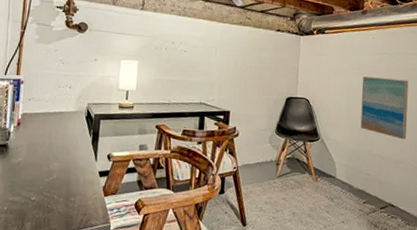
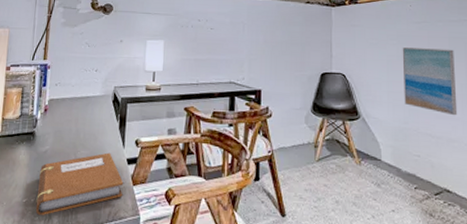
notebook: none [8,165,95,223] -> present [35,152,124,216]

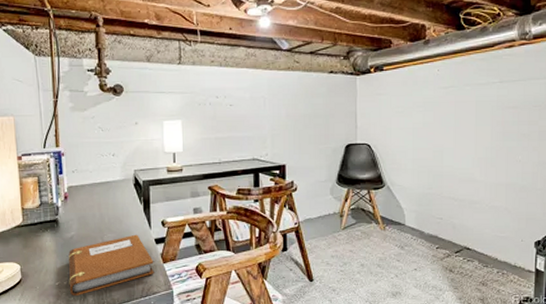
wall art: present [402,47,458,116] -> none [428,113,481,179]

